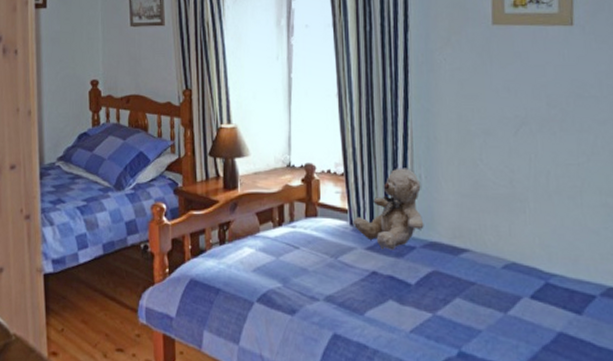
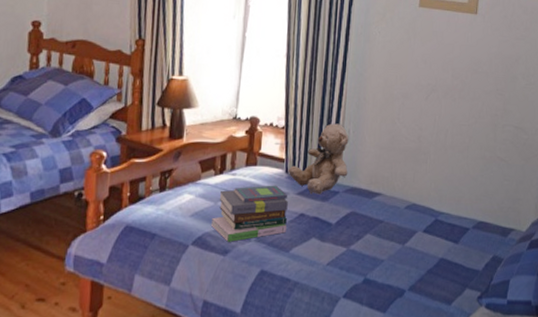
books: none [274,238,358,301] -> present [210,185,288,242]

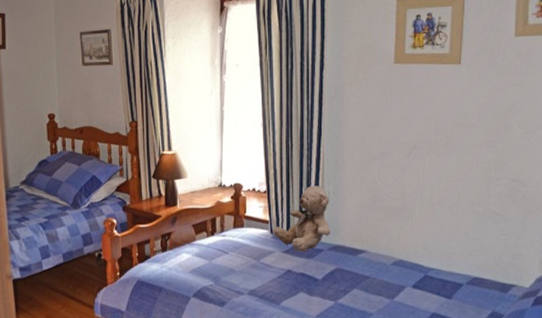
books: present [210,185,288,242] -> none [207,244,275,295]

